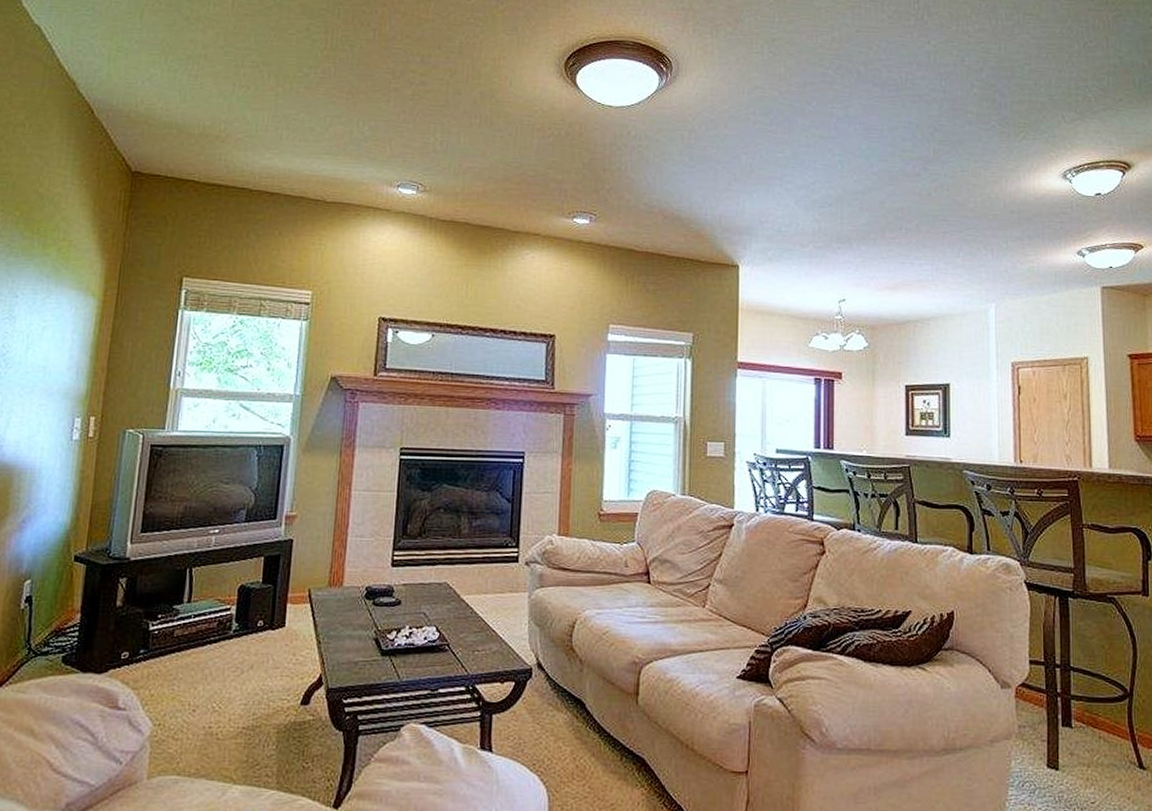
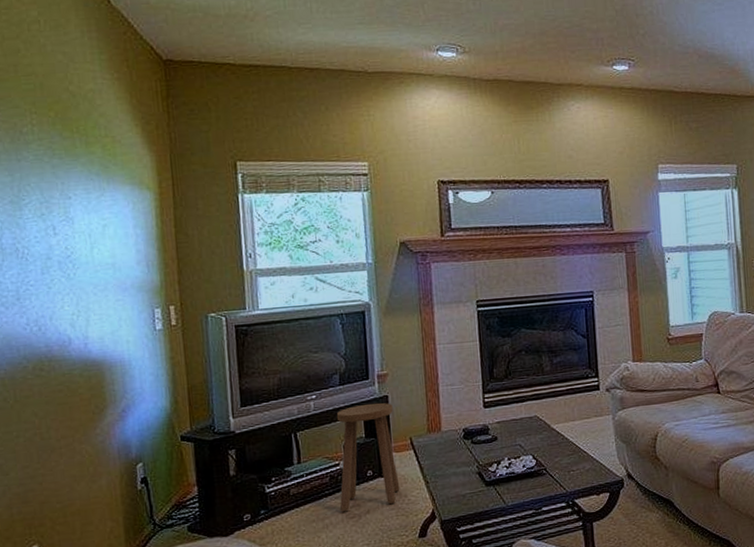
stool: none [222,545,296,664] -> present [336,402,400,513]

